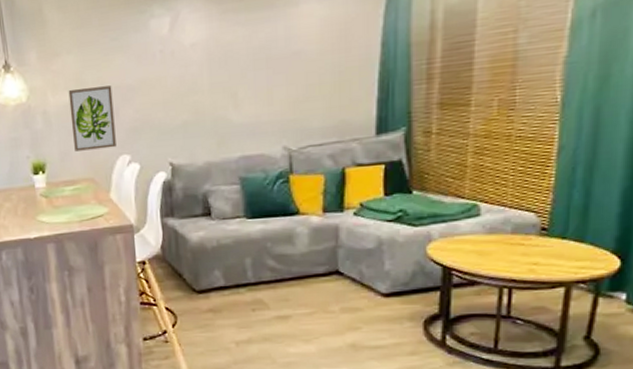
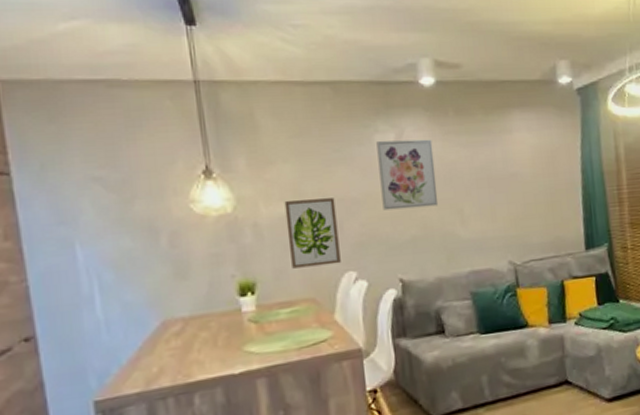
wall art: none [152,20,212,96] -> present [376,139,439,211]

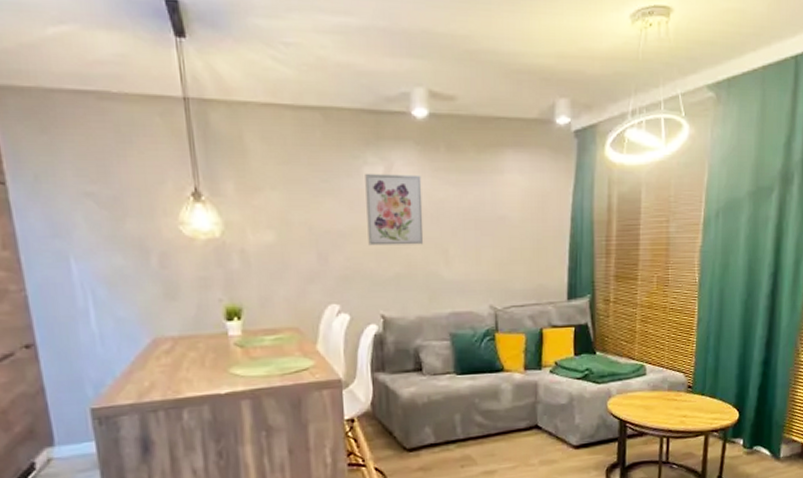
wall art: present [284,198,341,269] -> none [271,229,325,297]

